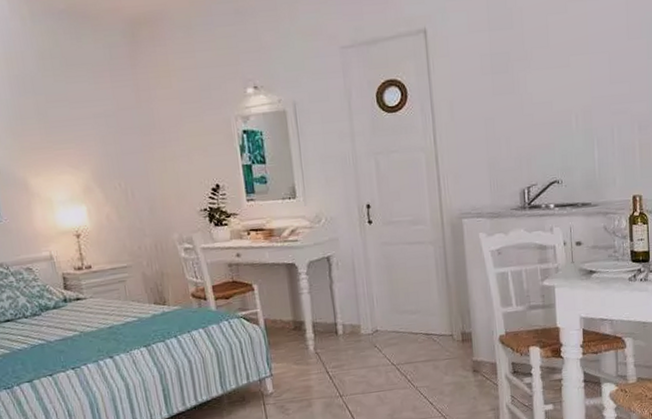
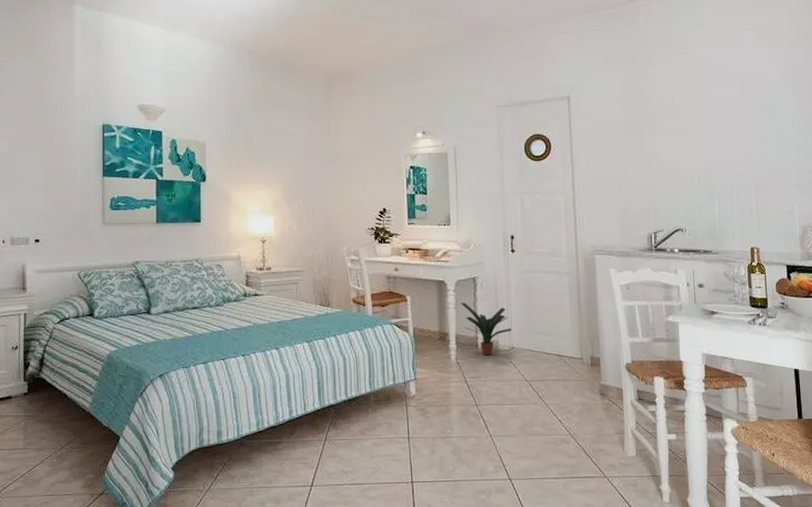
potted plant: none [314,285,374,343] -> present [460,302,511,356]

